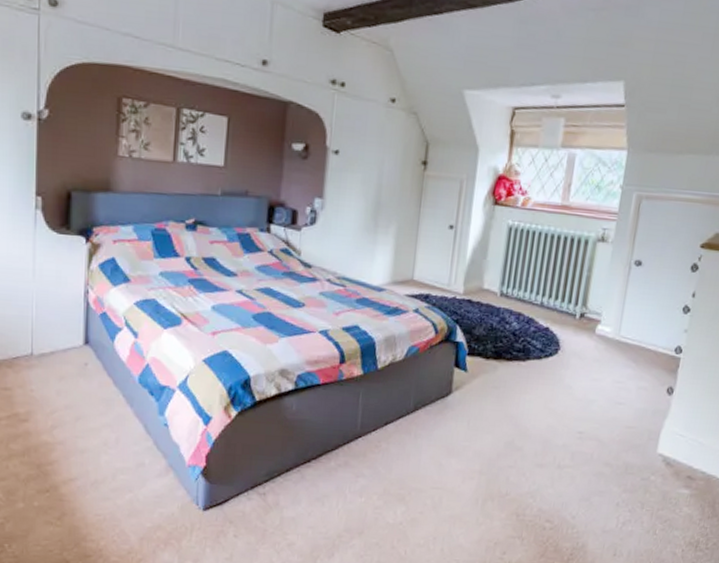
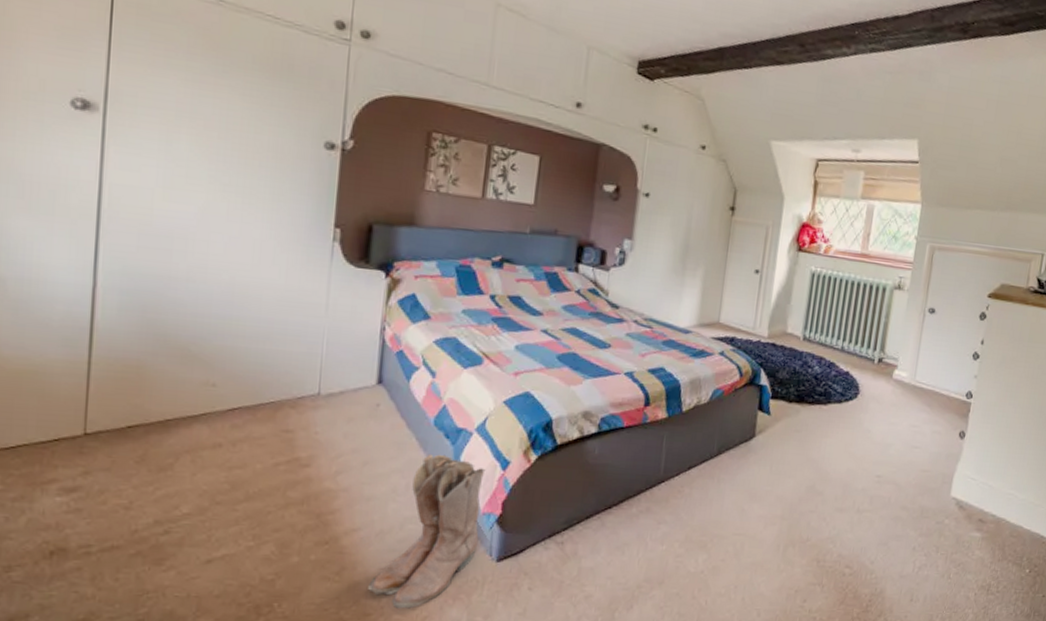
boots: none [87,409,189,552] -> present [368,453,486,609]

